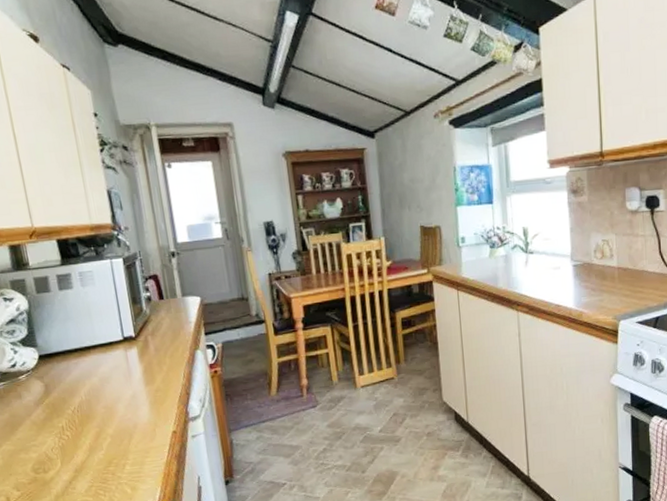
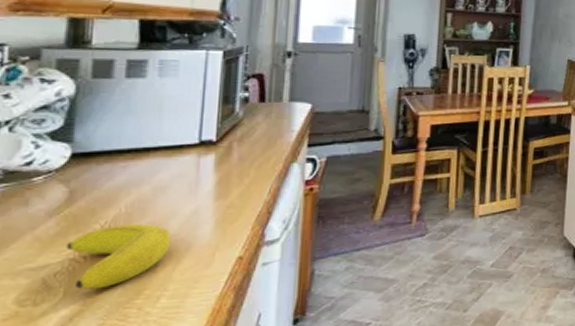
fruit: none [53,408,123,460] -> present [66,223,172,290]

